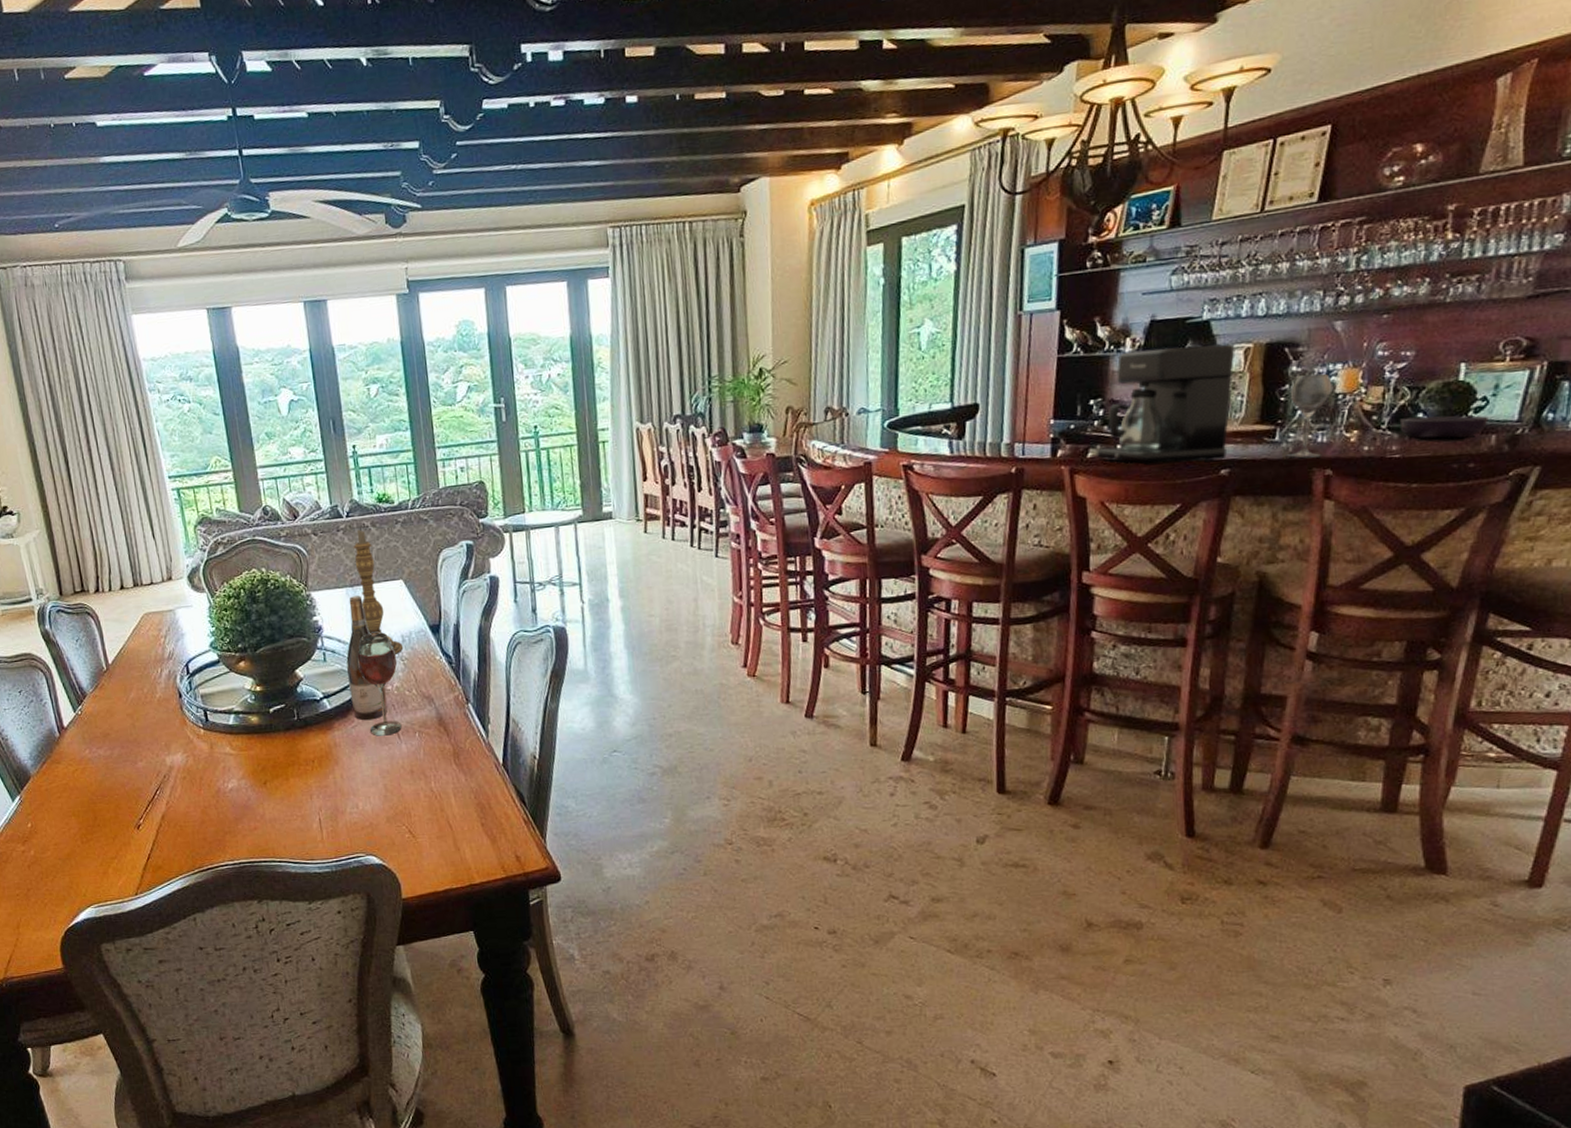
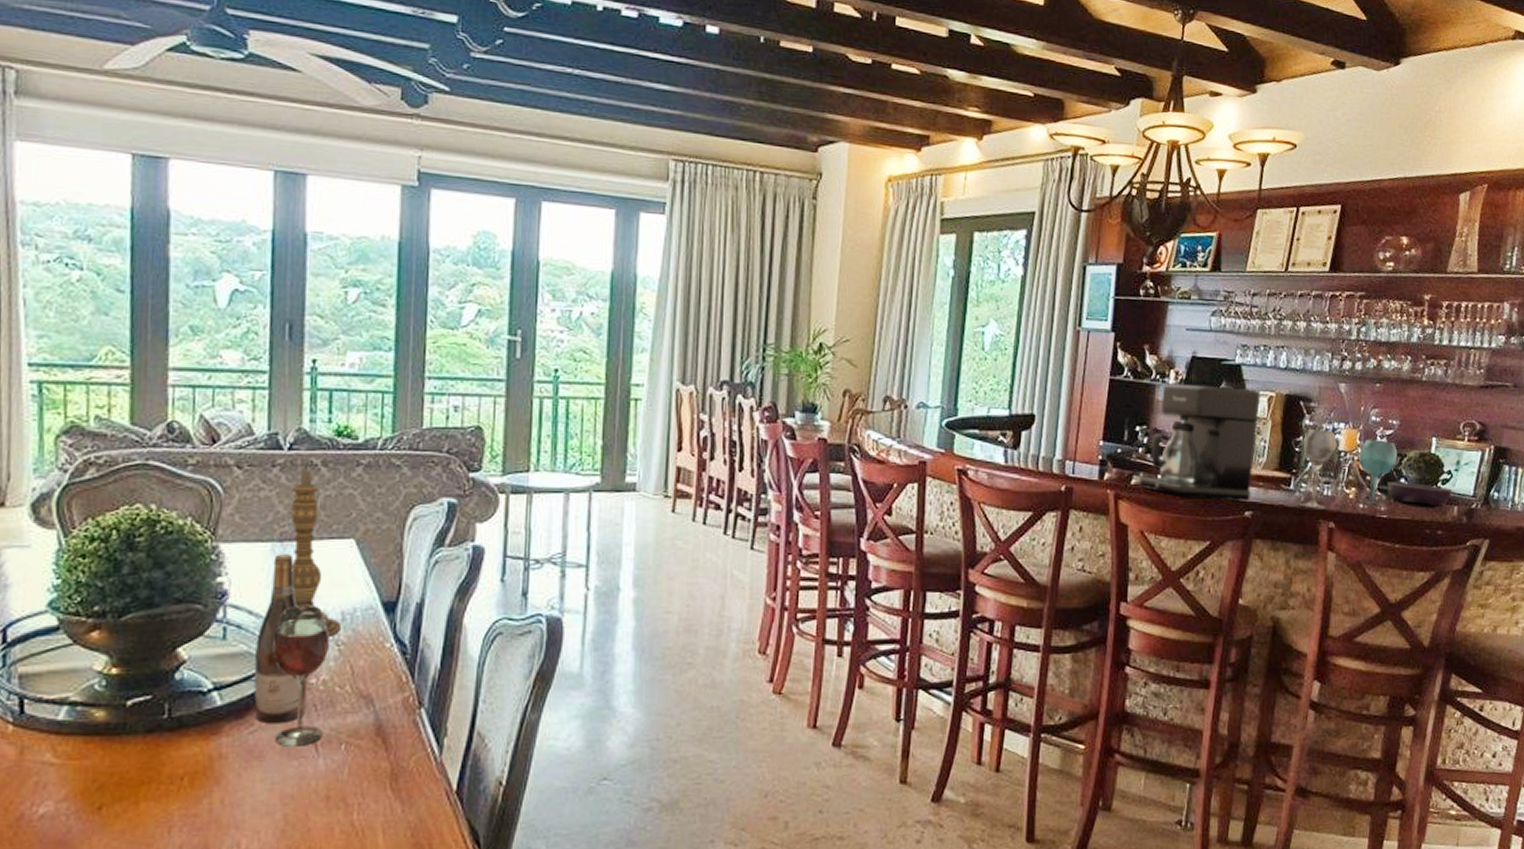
wine glass: none [1360,375,1413,447] -> present [1357,439,1398,507]

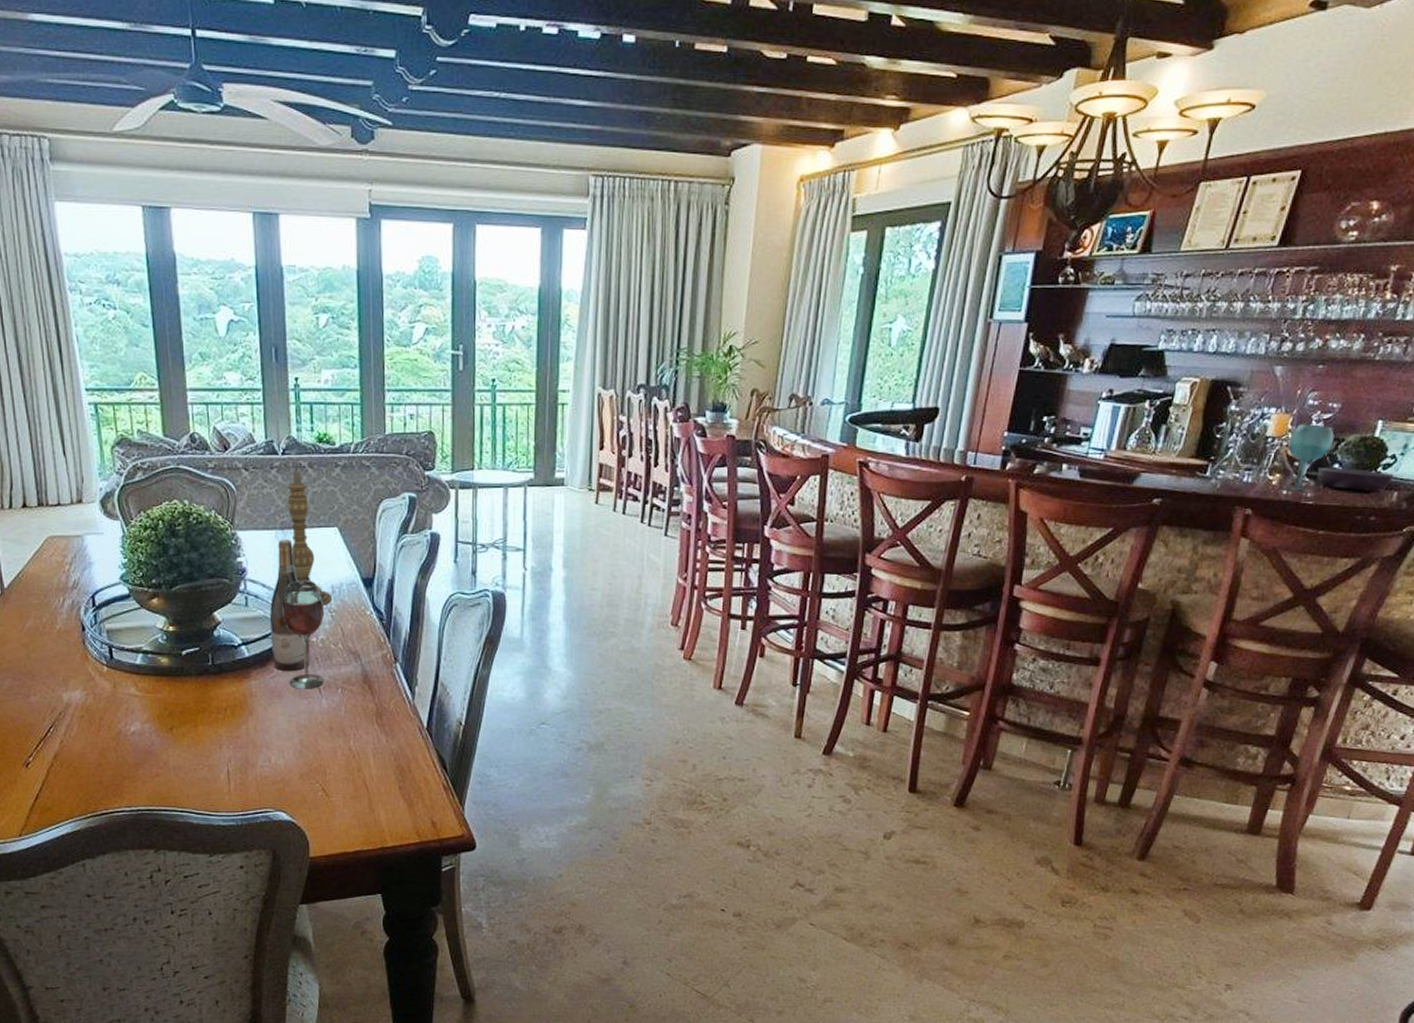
coffee maker: present [1140,384,1261,502] -> none [1043,373,1183,489]
wineglass: present [1298,428,1337,509] -> none [1213,414,1264,496]

